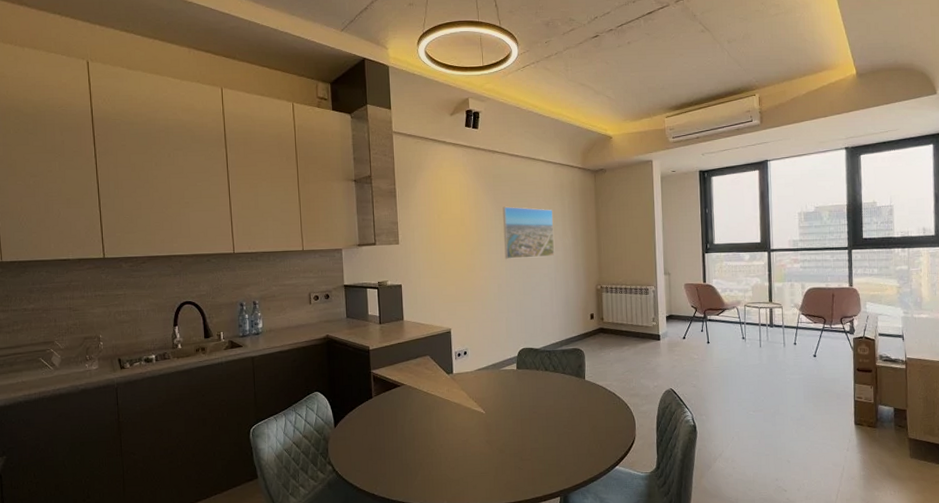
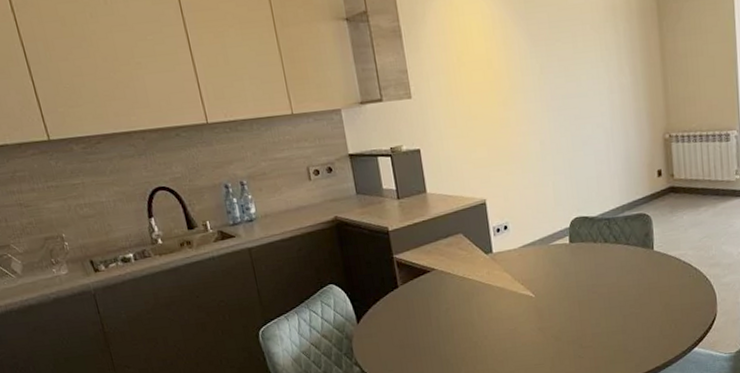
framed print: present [502,206,554,259] -> none [539,39,609,108]

